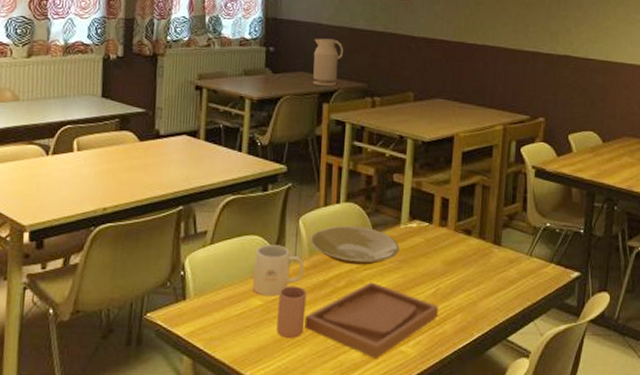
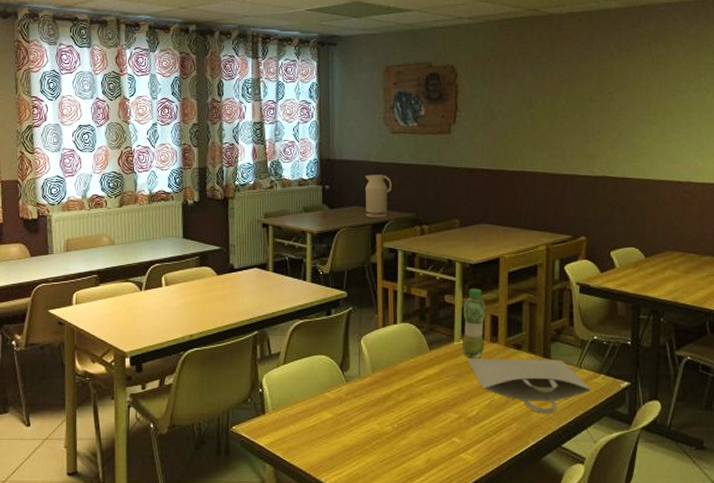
mug: present [252,245,304,297] -> none [322,363,368,410]
cup: present [277,286,307,338] -> none [347,400,371,447]
tray: present [305,282,439,358] -> none [371,395,495,465]
bowl: present [309,226,400,265] -> none [371,345,454,380]
water bottle: none [408,168,437,243] -> present [462,288,486,358]
tote bag: none [413,243,541,305] -> present [467,358,592,414]

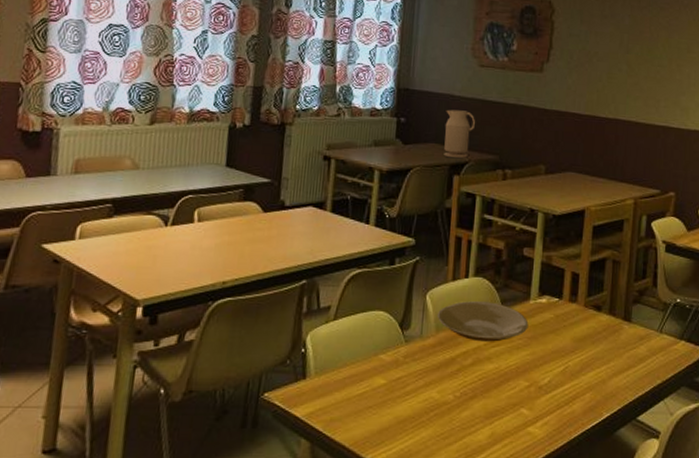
bowl: none [371,345,454,380] -> present [436,301,529,342]
water bottle: present [462,288,486,358] -> none [538,242,567,319]
tote bag: present [467,358,592,414] -> none [542,319,671,383]

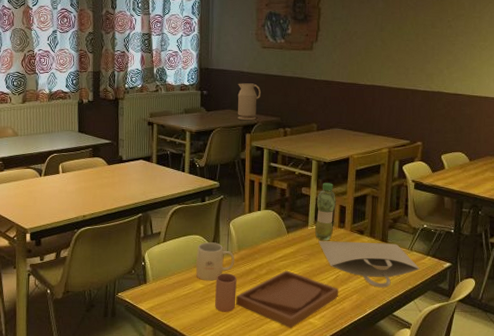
mug: none [376,320,430,375] -> present [195,242,234,281]
cup: none [400,364,432,419] -> present [215,273,237,312]
tray: none [429,359,568,440] -> present [236,270,339,328]
bowl: present [436,301,529,342] -> none [238,228,308,258]
water bottle: none [538,242,567,319] -> present [314,183,336,241]
tote bag: none [542,319,671,383] -> present [318,241,420,288]

